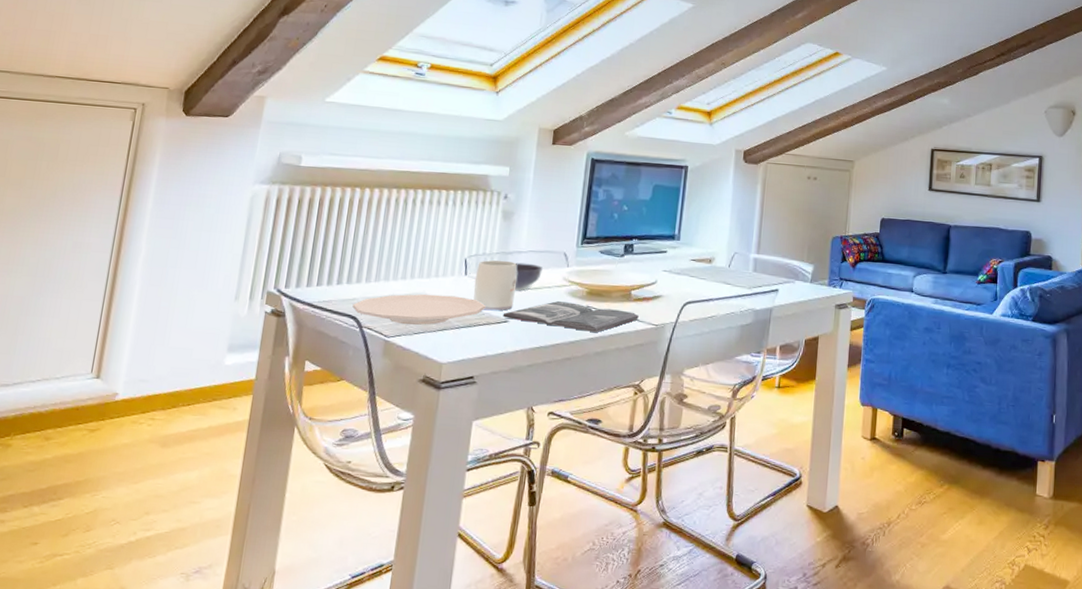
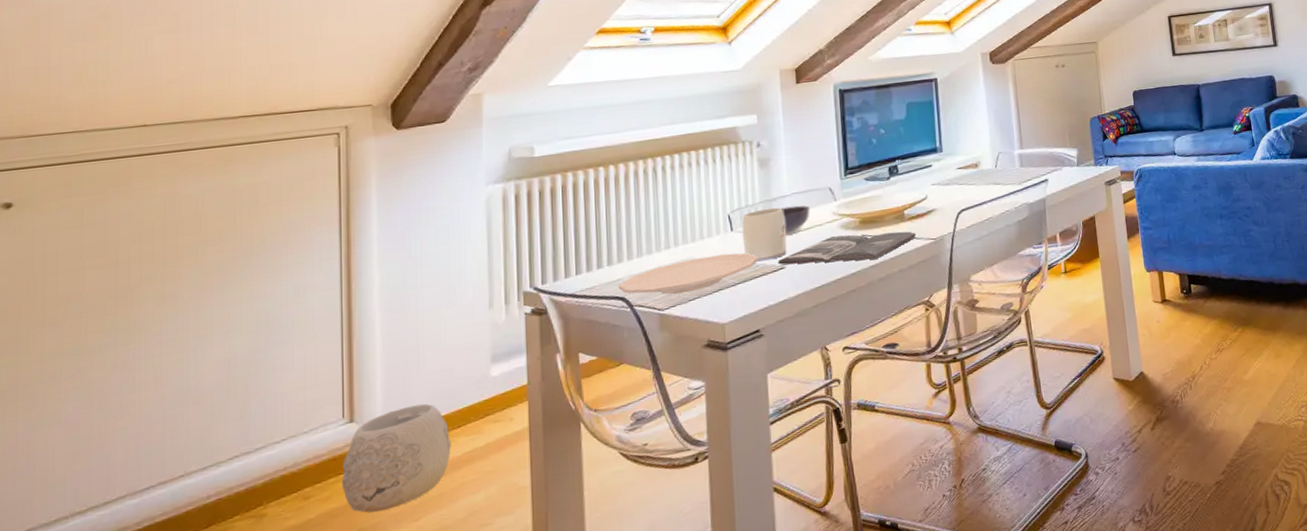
decorative planter: none [79,375,180,467] -> present [342,403,451,513]

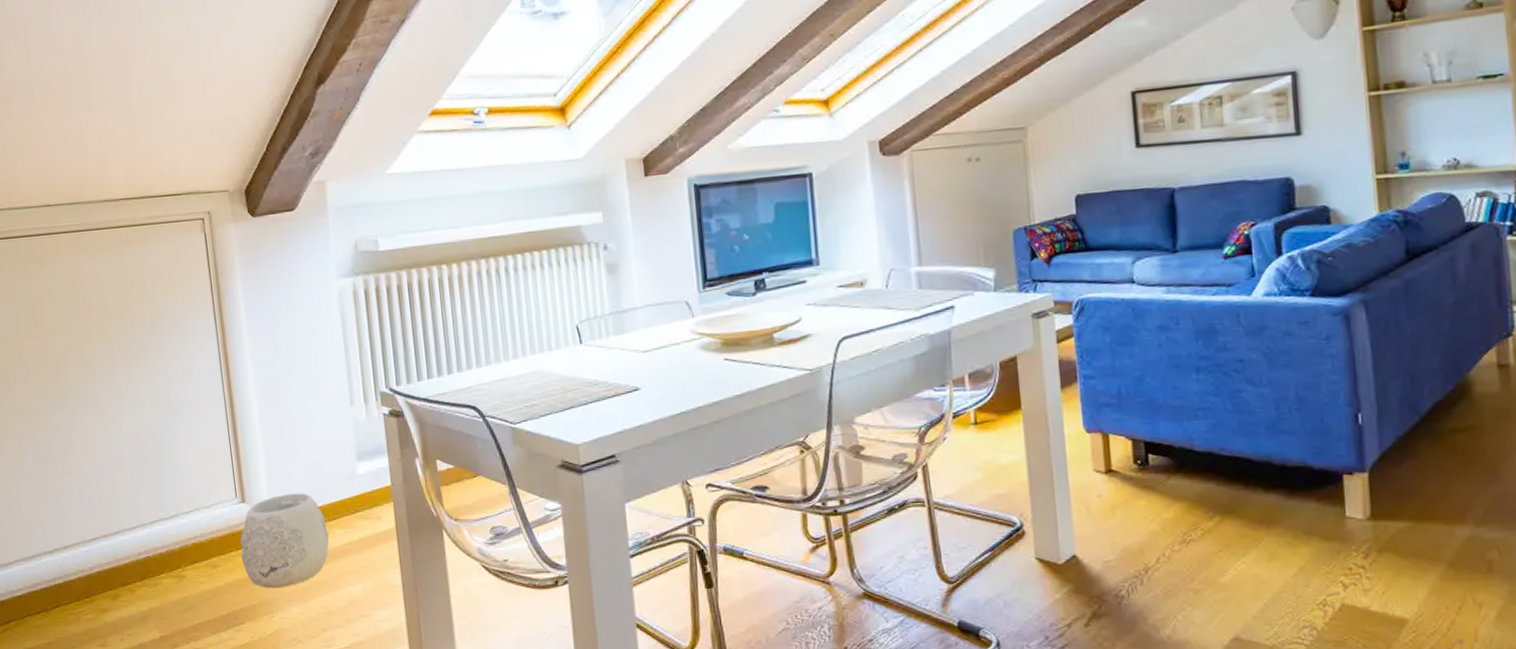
plate: present [618,253,759,295] -> none [469,368,611,408]
mug: present [742,207,787,262] -> none [591,320,641,380]
magazine: present [778,231,916,265] -> none [631,357,788,389]
bowl: present [781,205,810,236] -> none [633,319,666,354]

